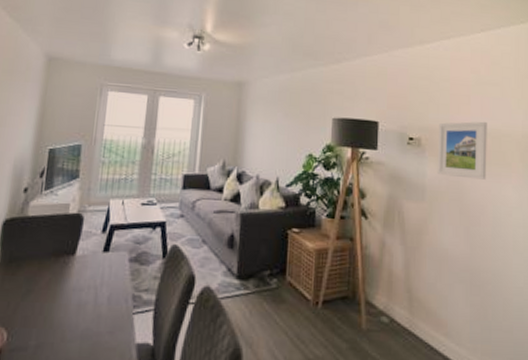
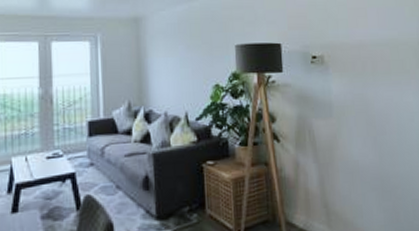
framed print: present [437,121,487,180] -> none [339,32,388,90]

